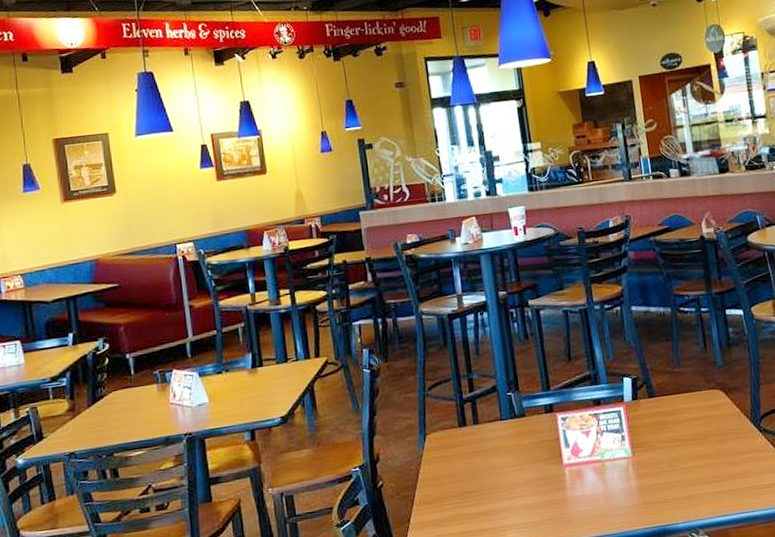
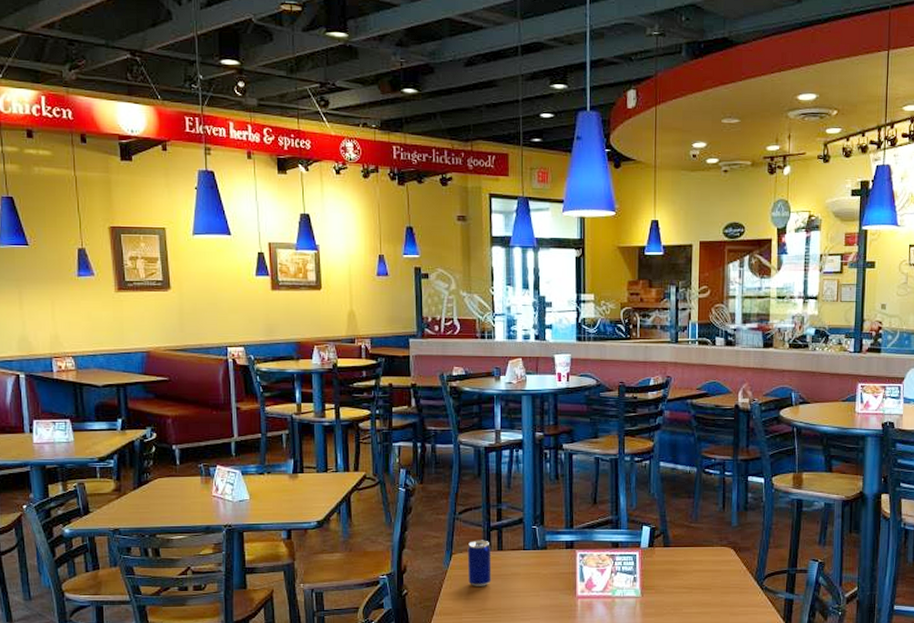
beer can: none [441,415,471,469] -> present [467,540,492,587]

